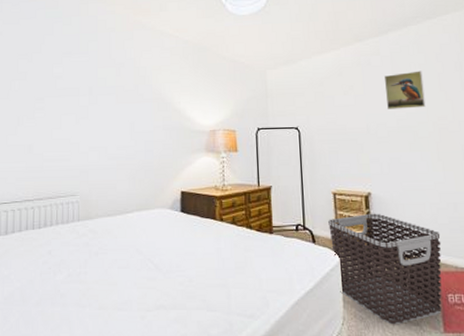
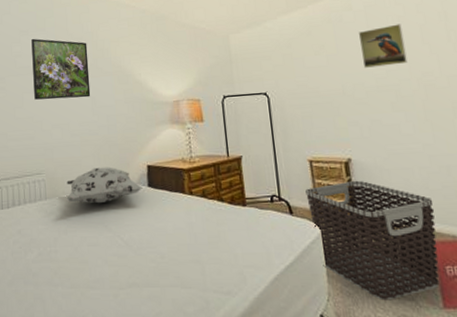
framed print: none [73,60,130,123] -> present [31,38,91,100]
decorative pillow: none [98,191,175,227] -> present [65,167,143,204]

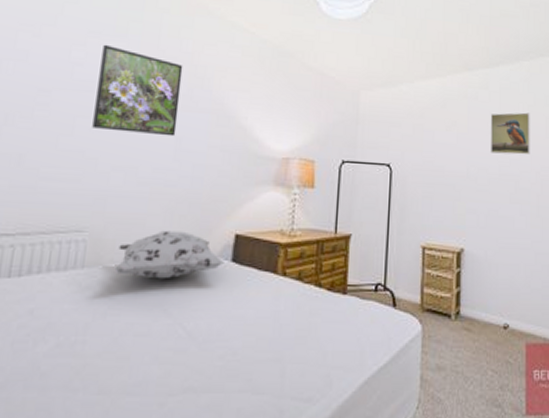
clothes hamper: present [305,180,440,301] -> none [413,273,532,407]

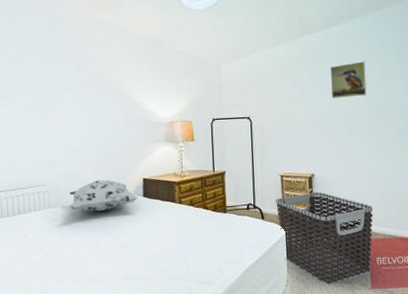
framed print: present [92,44,183,137] -> none [34,58,92,118]
clothes hamper: none [413,273,532,407] -> present [276,192,374,284]

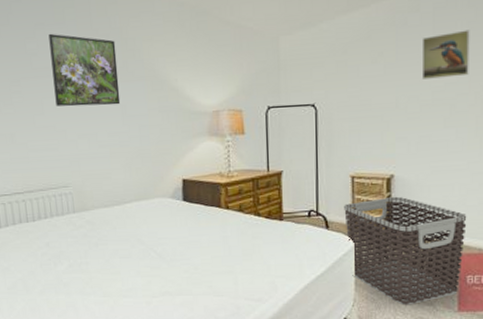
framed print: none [34,58,92,118] -> present [48,33,121,107]
decorative pillow: present [68,179,138,212] -> none [95,180,177,218]

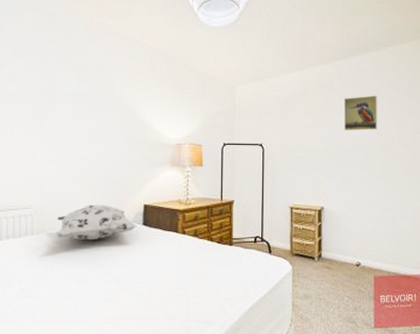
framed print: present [48,33,121,107] -> none [26,61,92,132]
decorative pillow: none [95,180,177,218] -> present [54,204,137,241]
clothes hamper: present [344,196,467,305] -> none [284,226,379,324]

